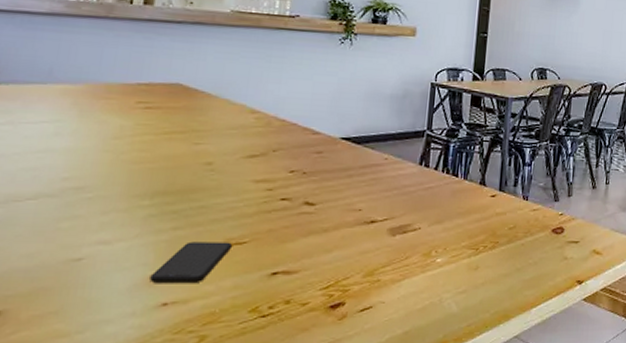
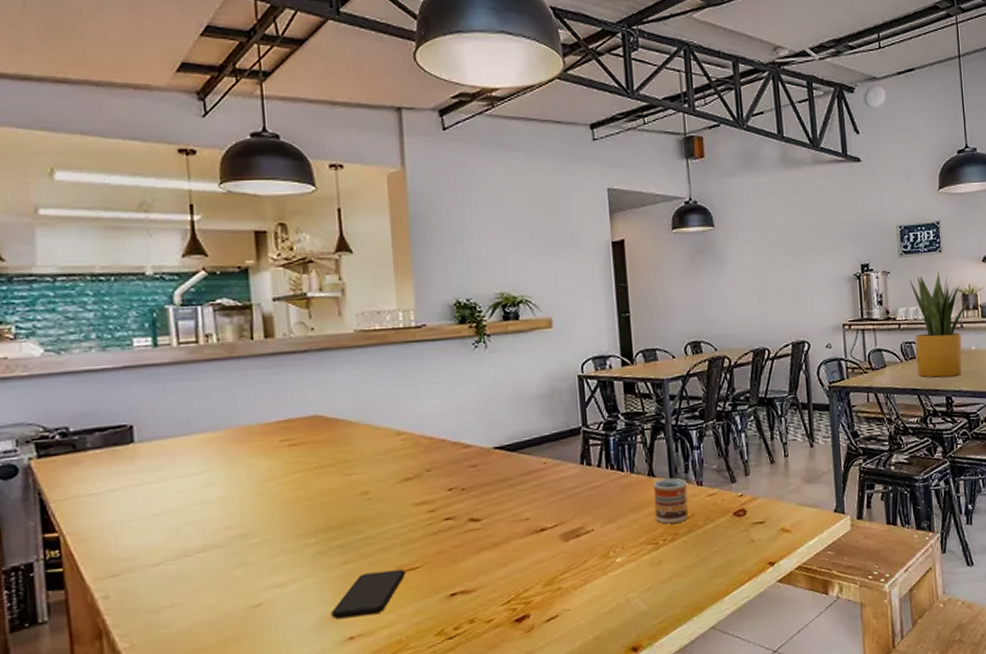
cup: none [480,189,515,232] -> present [653,477,689,524]

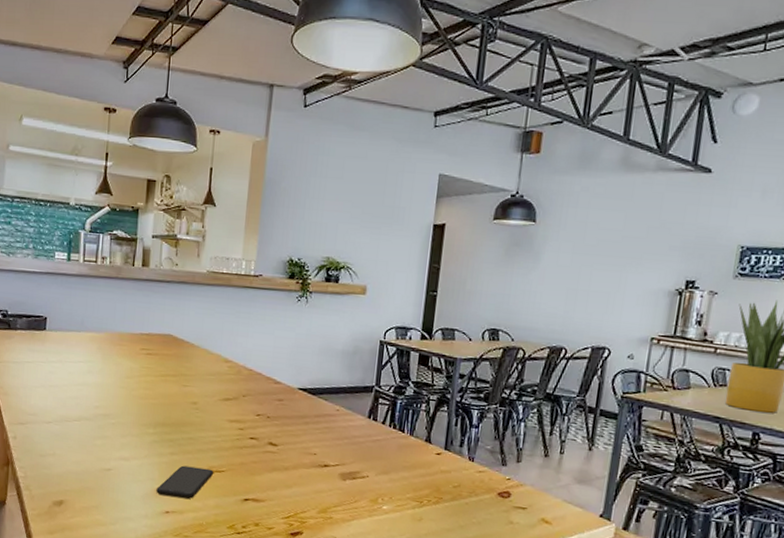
cup: present [653,477,689,524] -> none [424,447,460,489]

